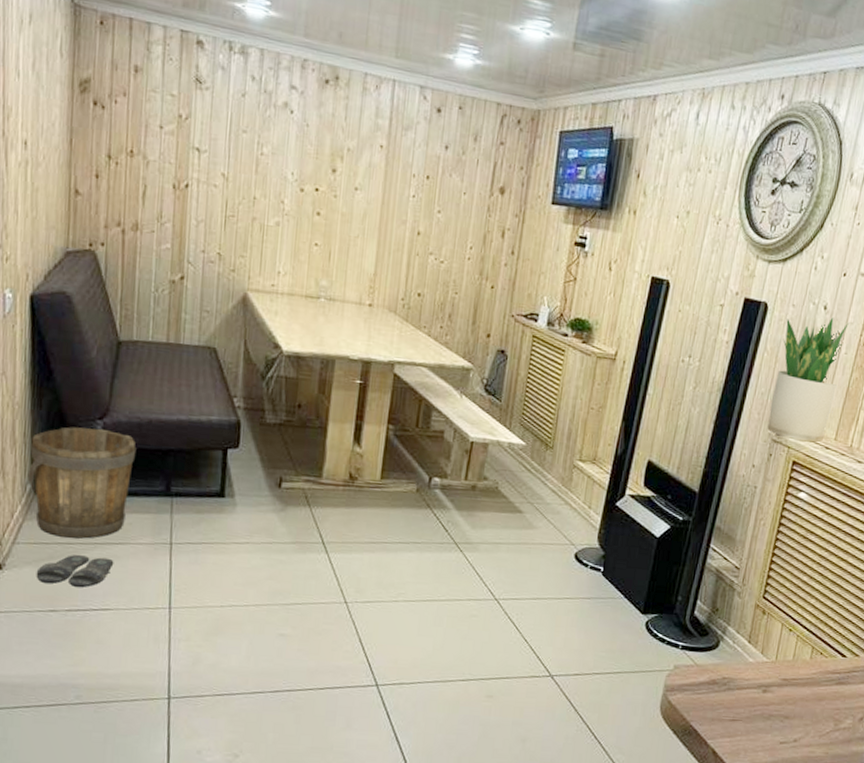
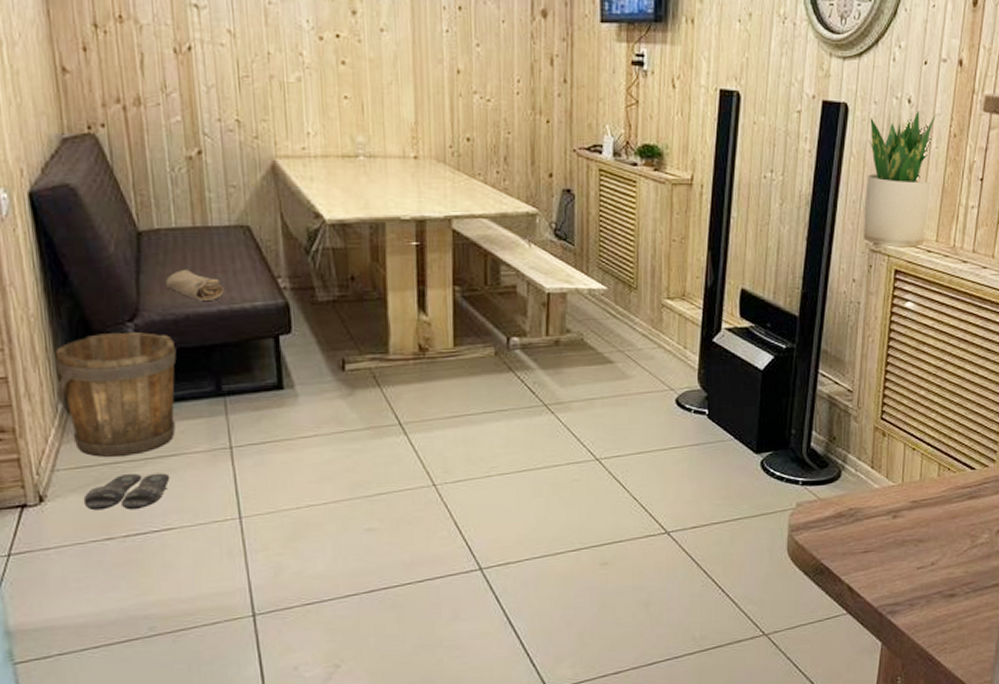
towel: none [135,379,186,410] -> present [164,268,224,301]

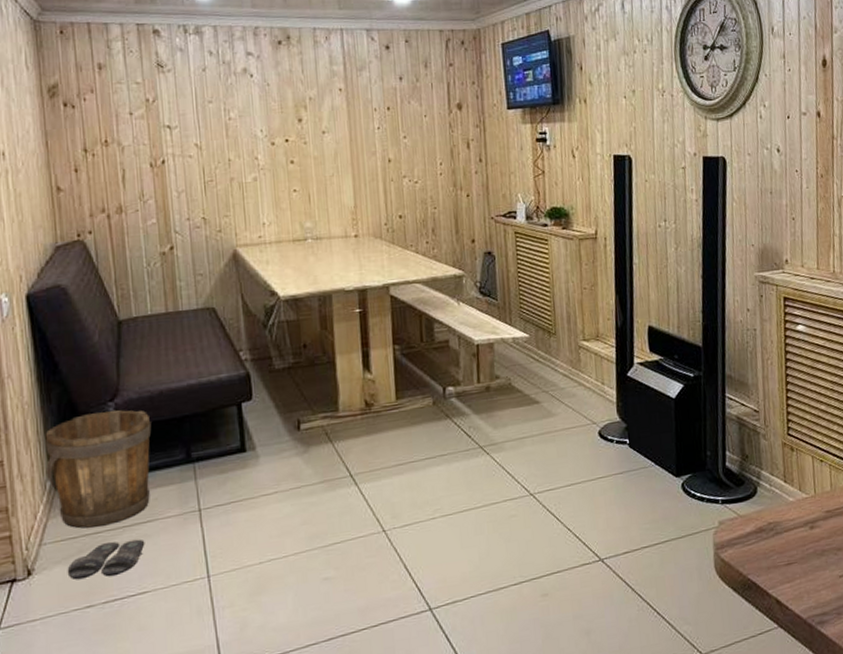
towel: present [164,268,224,301] -> none [141,350,193,377]
planter: present [864,111,936,248] -> none [746,158,810,278]

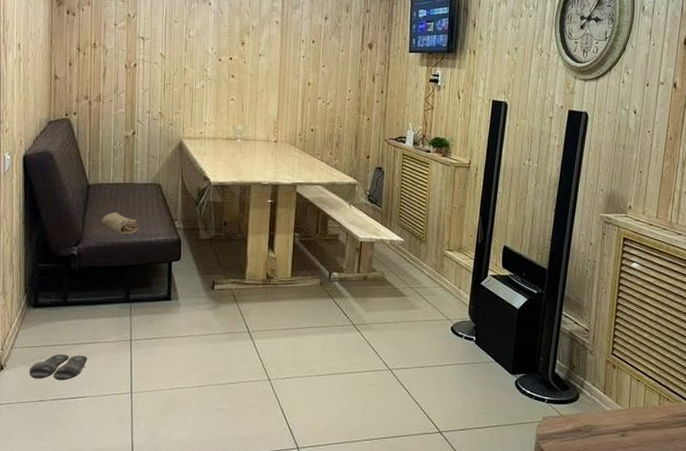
wooden bucket: present [45,409,152,529] -> none [22,253,103,341]
towel: none [141,350,193,377] -> present [101,211,139,234]

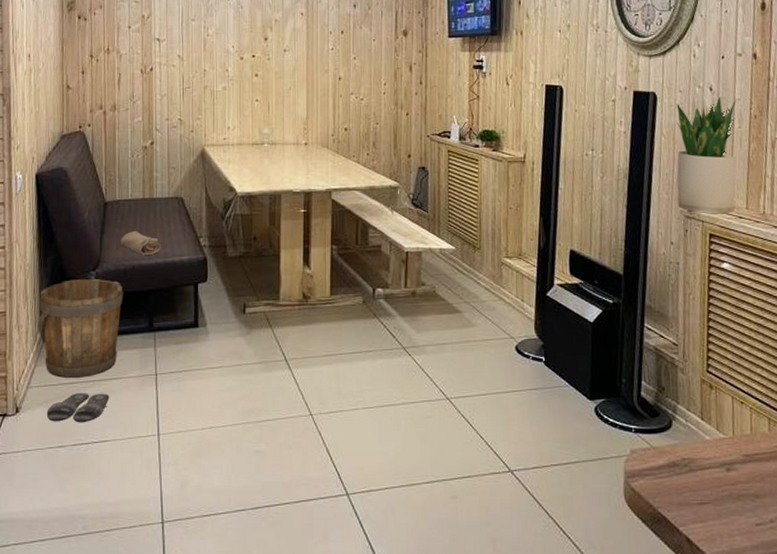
wooden bucket: none [22,253,103,341] -> present [37,278,123,378]
planter: none [599,119,656,221] -> present [676,97,740,214]

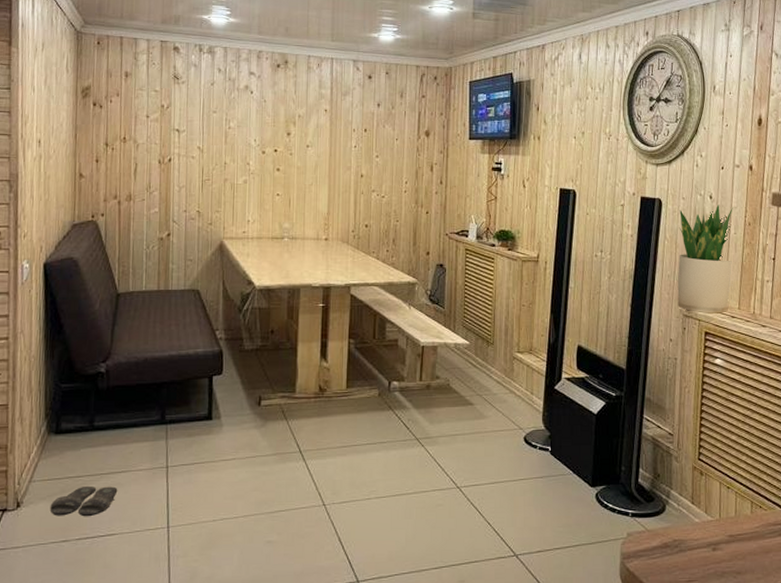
wooden bucket: present [37,278,123,378] -> none [42,370,135,471]
towel: present [120,230,161,255] -> none [132,322,175,347]

